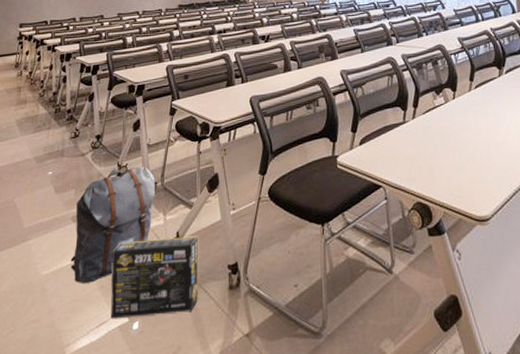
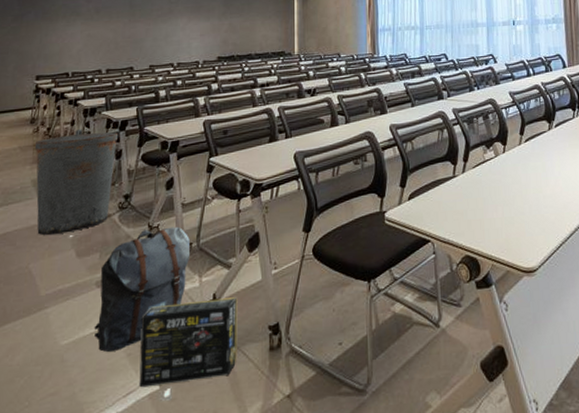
trash can: none [19,73,90,172] -> present [35,129,118,236]

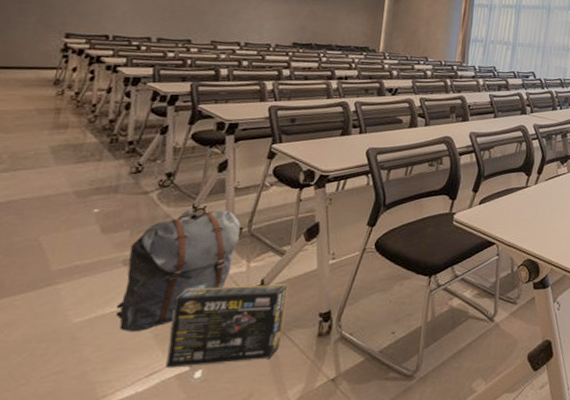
trash can: present [35,129,118,236] -> none [52,98,165,208]

